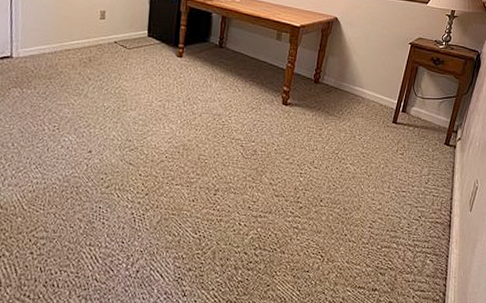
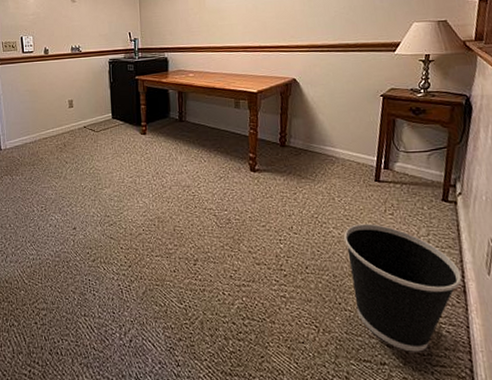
wastebasket: none [358,161,449,279] -> present [344,223,462,352]

